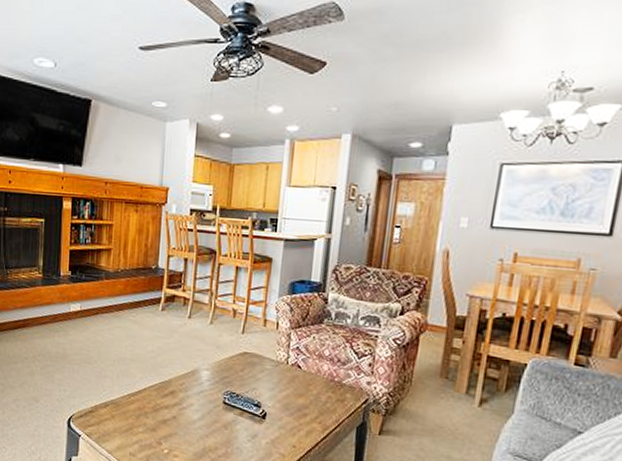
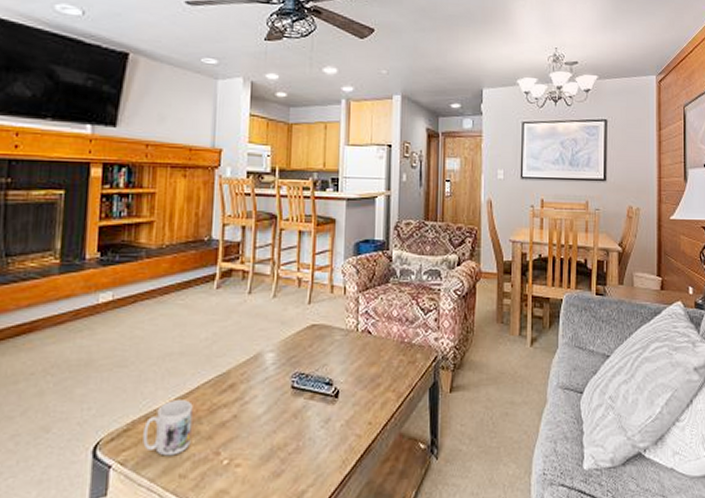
mug: none [103,395,141,438] -> present [143,400,193,456]

